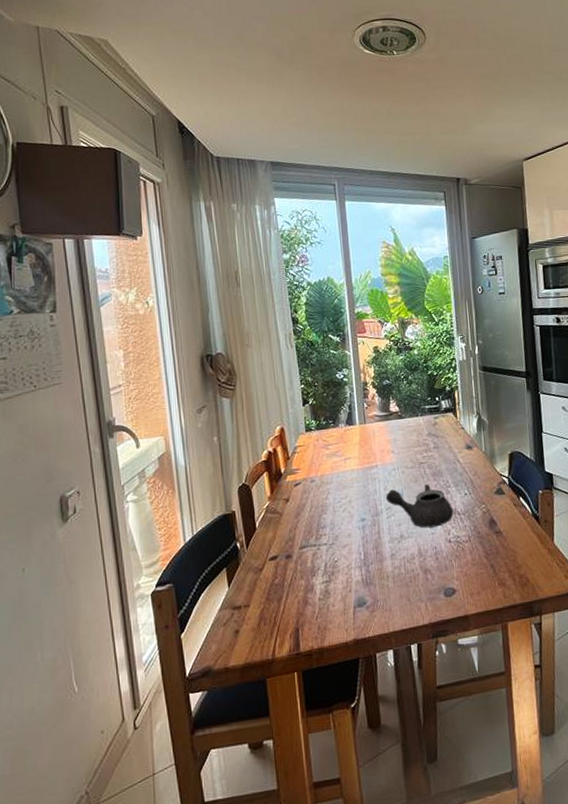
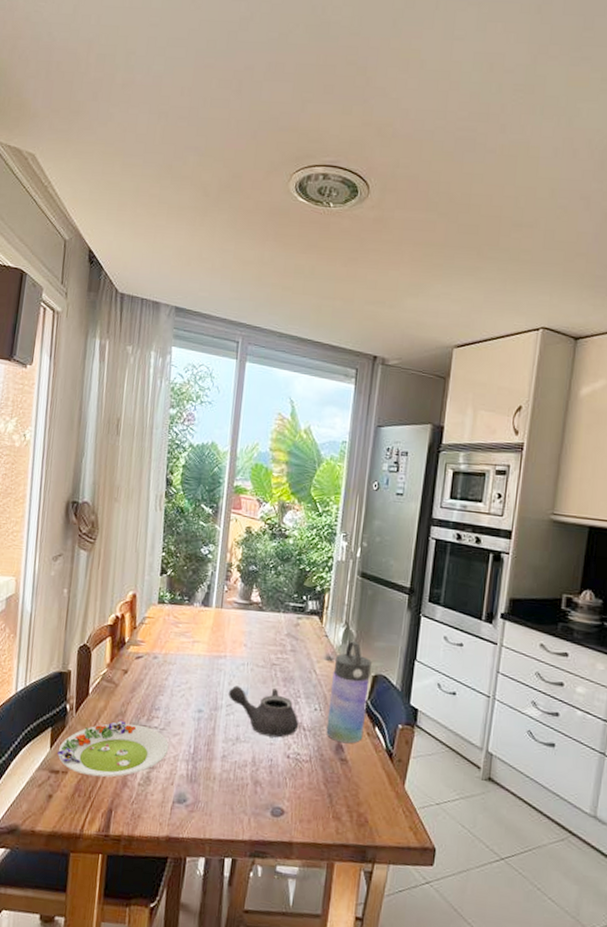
salad plate: none [236,545,340,604] -> present [57,721,169,777]
water bottle: none [474,427,511,518] -> present [326,641,371,744]

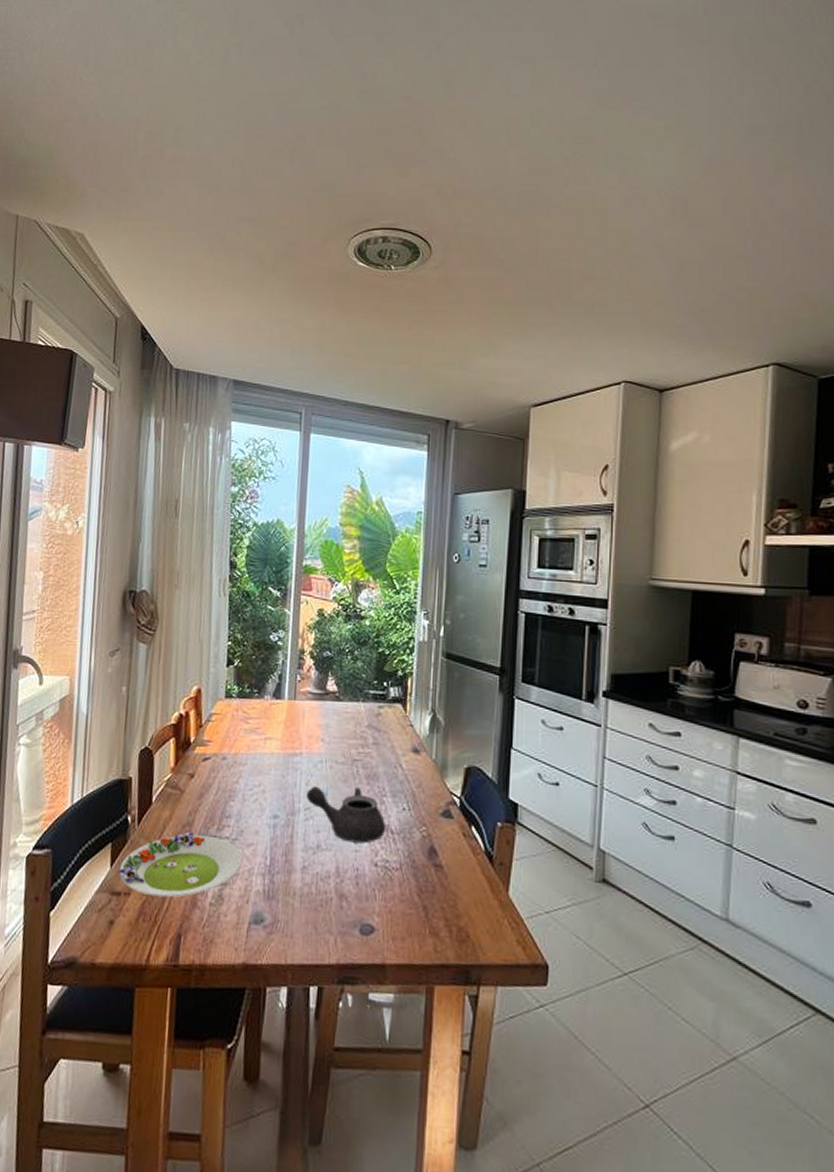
water bottle: present [326,641,371,744] -> none [417,730,463,847]

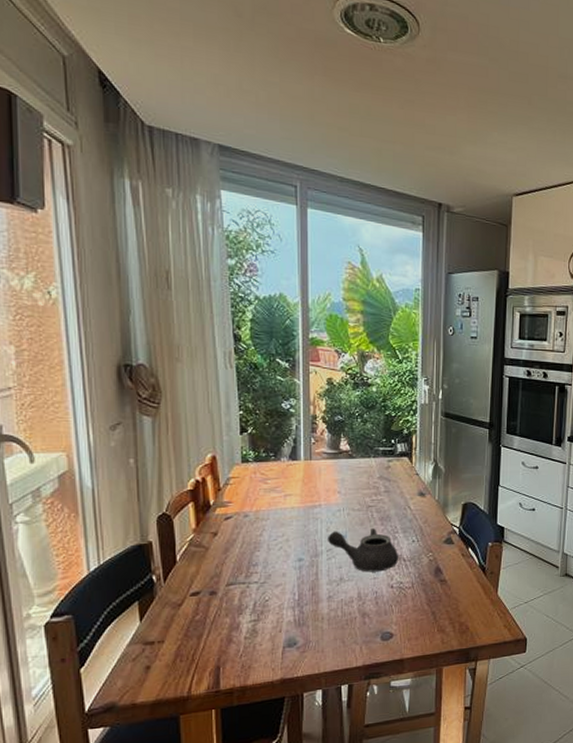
salad plate: present [119,832,242,898] -> none [149,582,271,640]

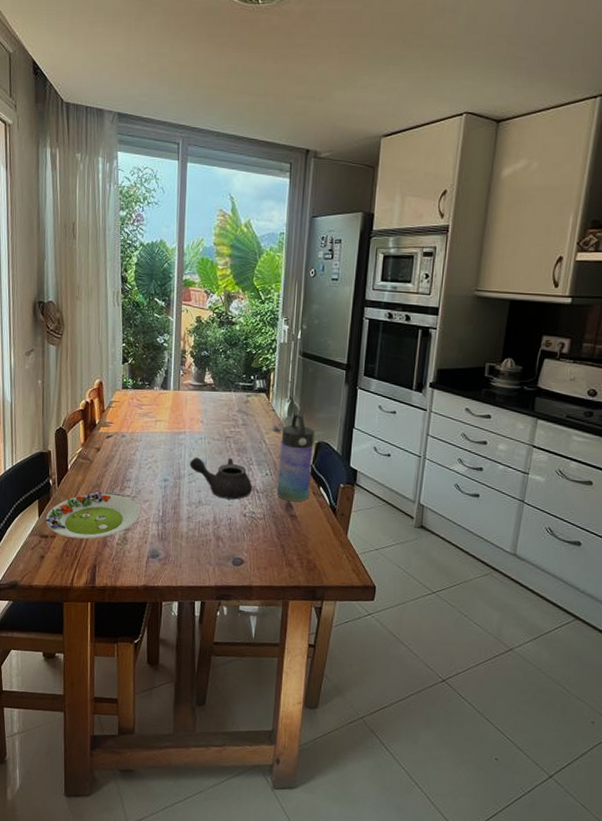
salad plate: none [149,582,271,640] -> present [45,491,140,539]
water bottle: none [425,476,460,567] -> present [277,414,314,502]

